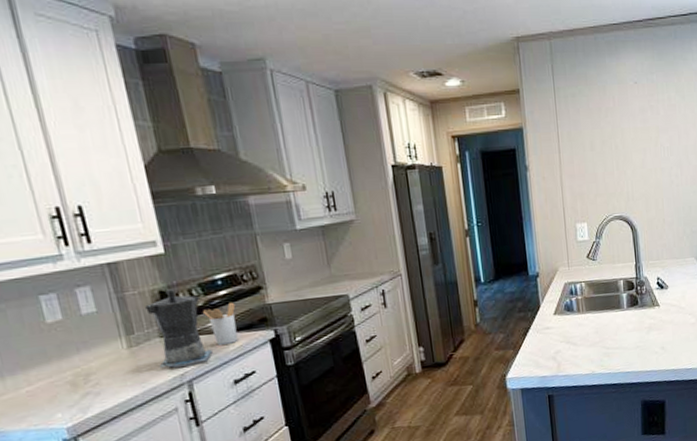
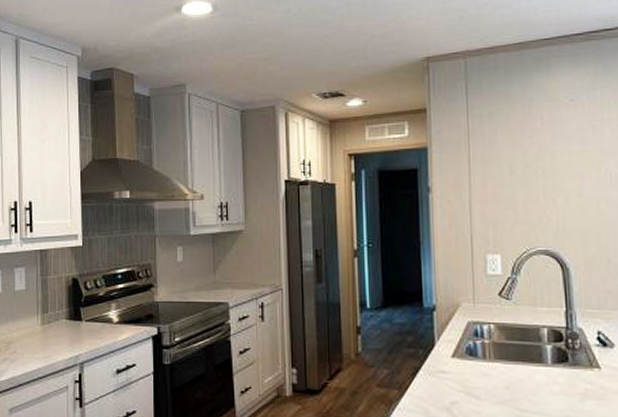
coffee maker: present [145,289,213,369] -> none [60,278,104,350]
utensil holder: present [202,302,239,345] -> none [101,296,129,334]

